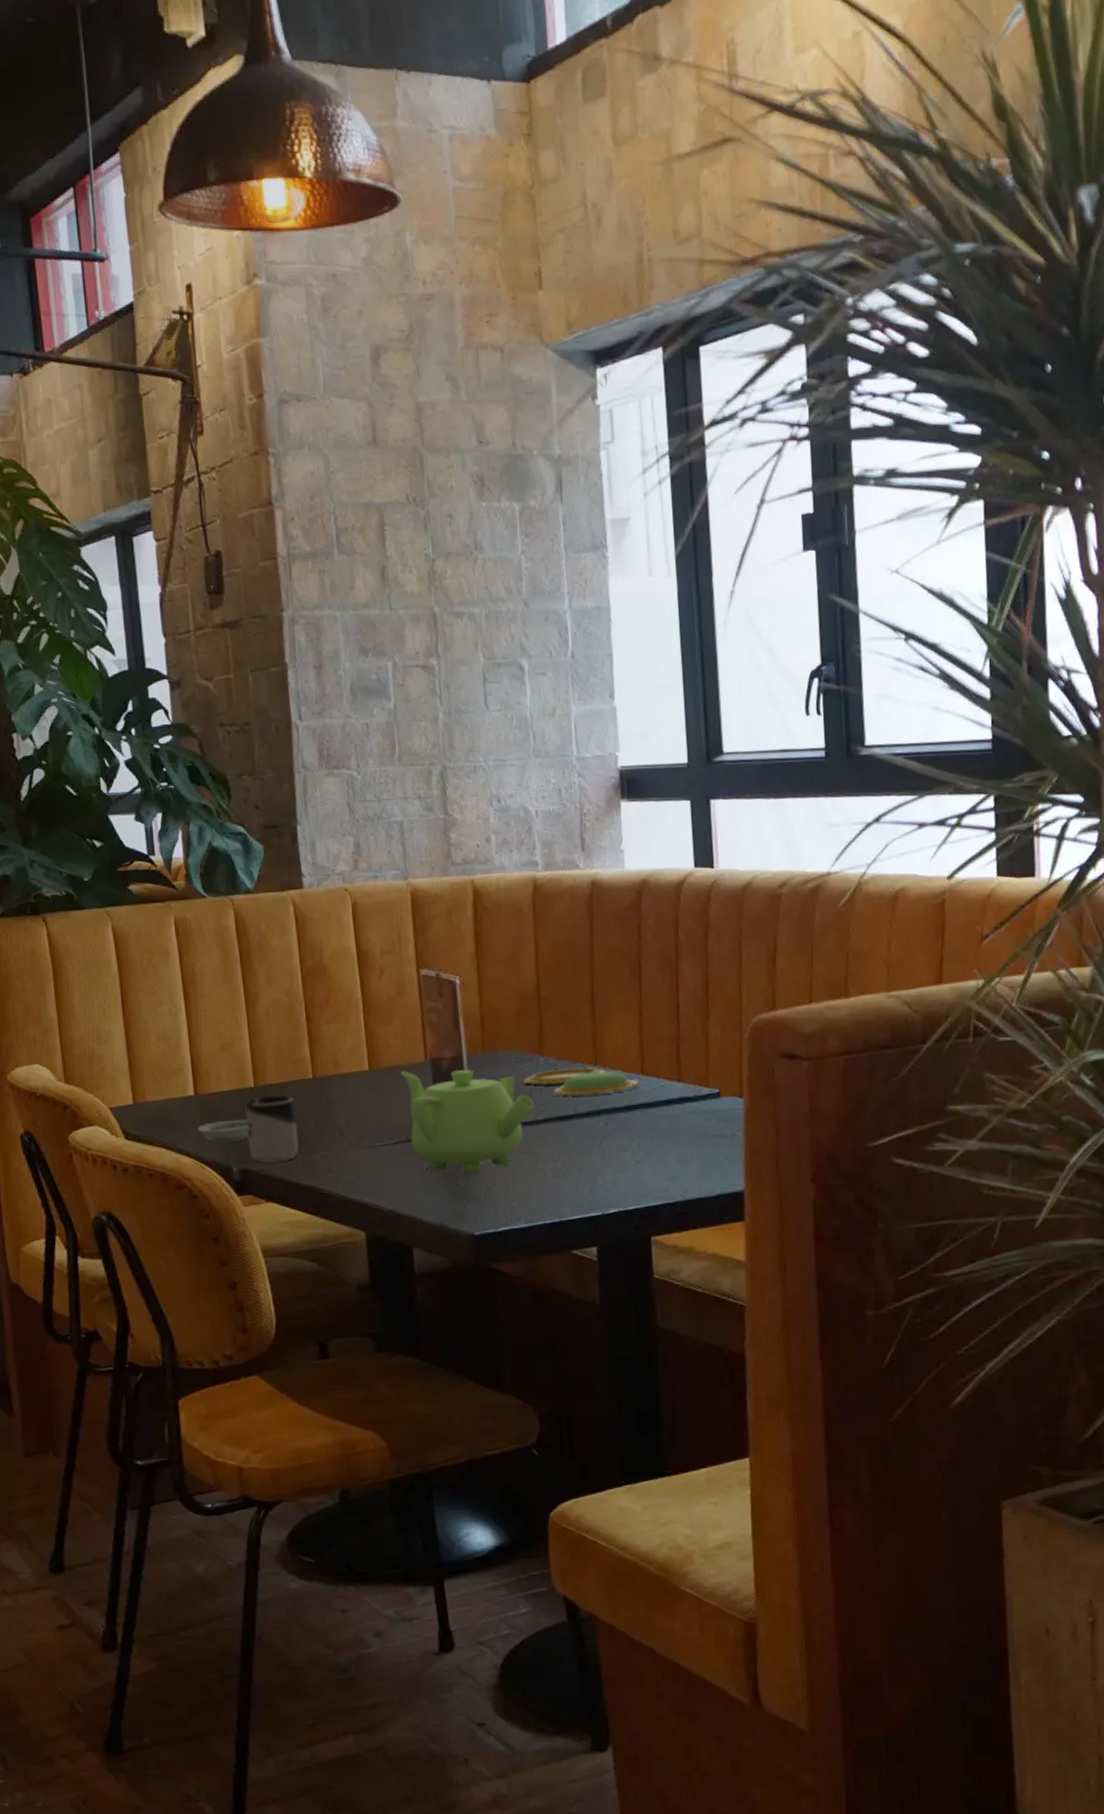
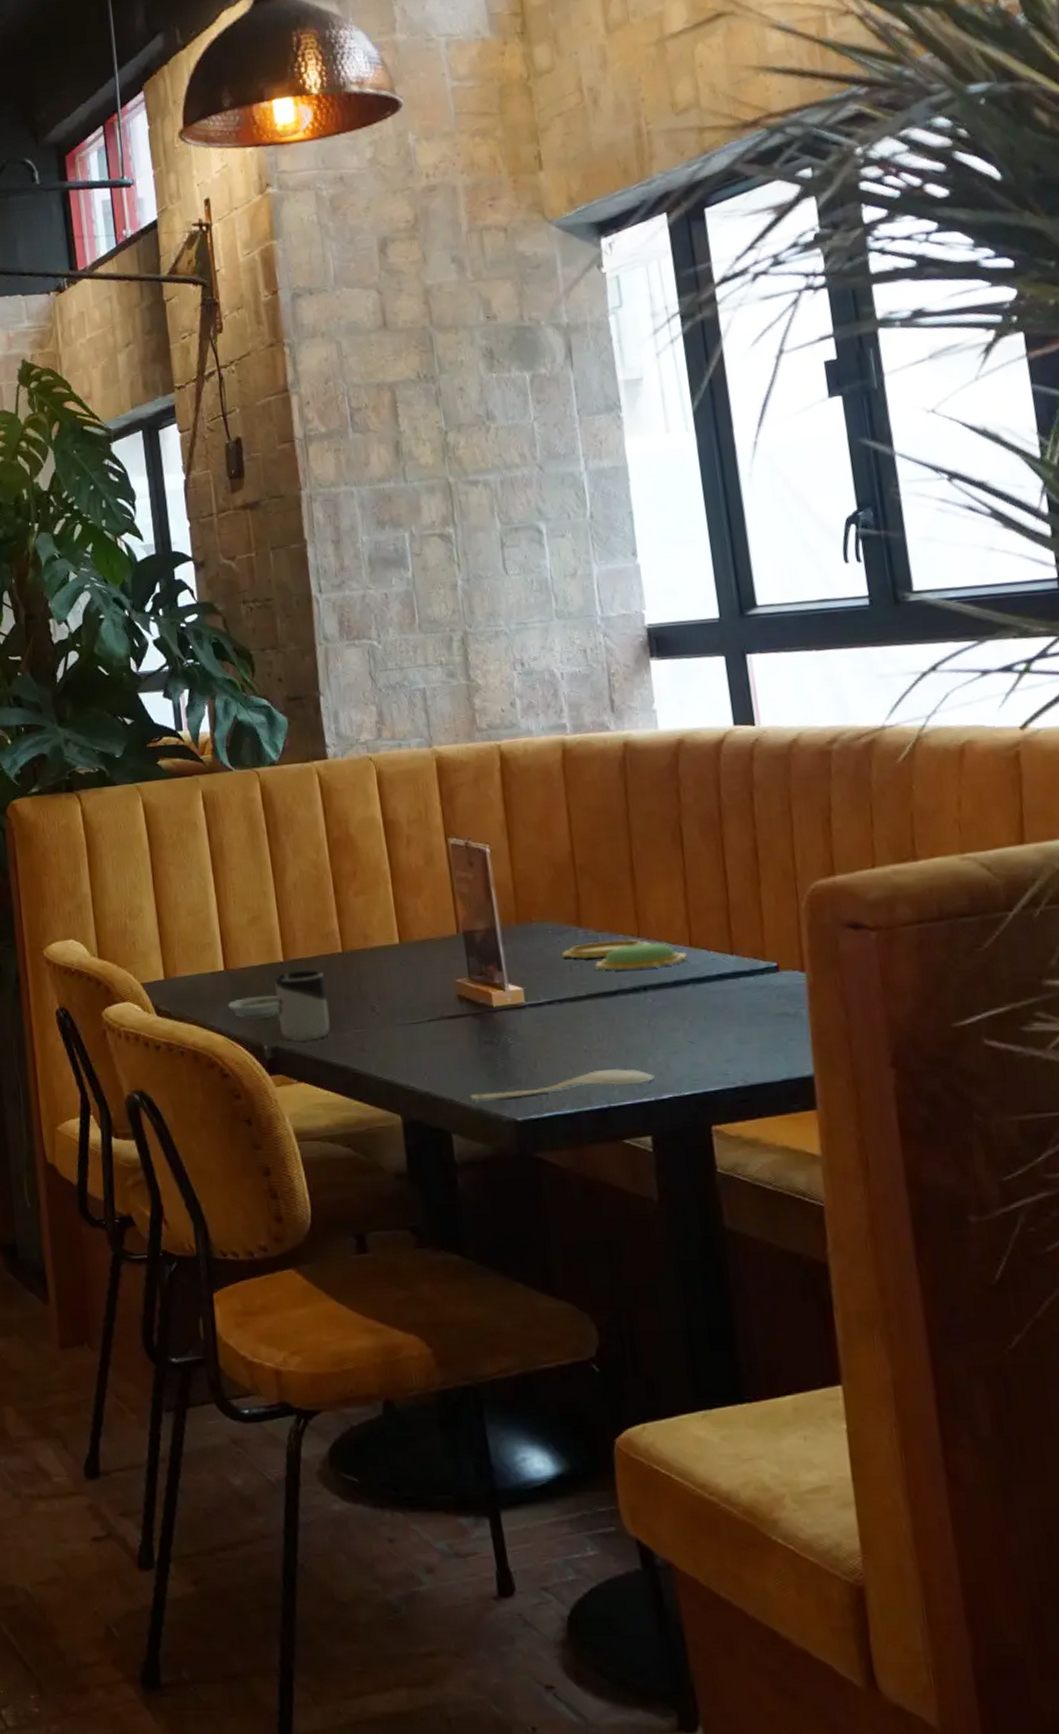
teapot: present [400,1070,534,1175] -> none [431,942,575,1056]
spoon: none [431,1186,603,1217] -> present [470,1068,655,1100]

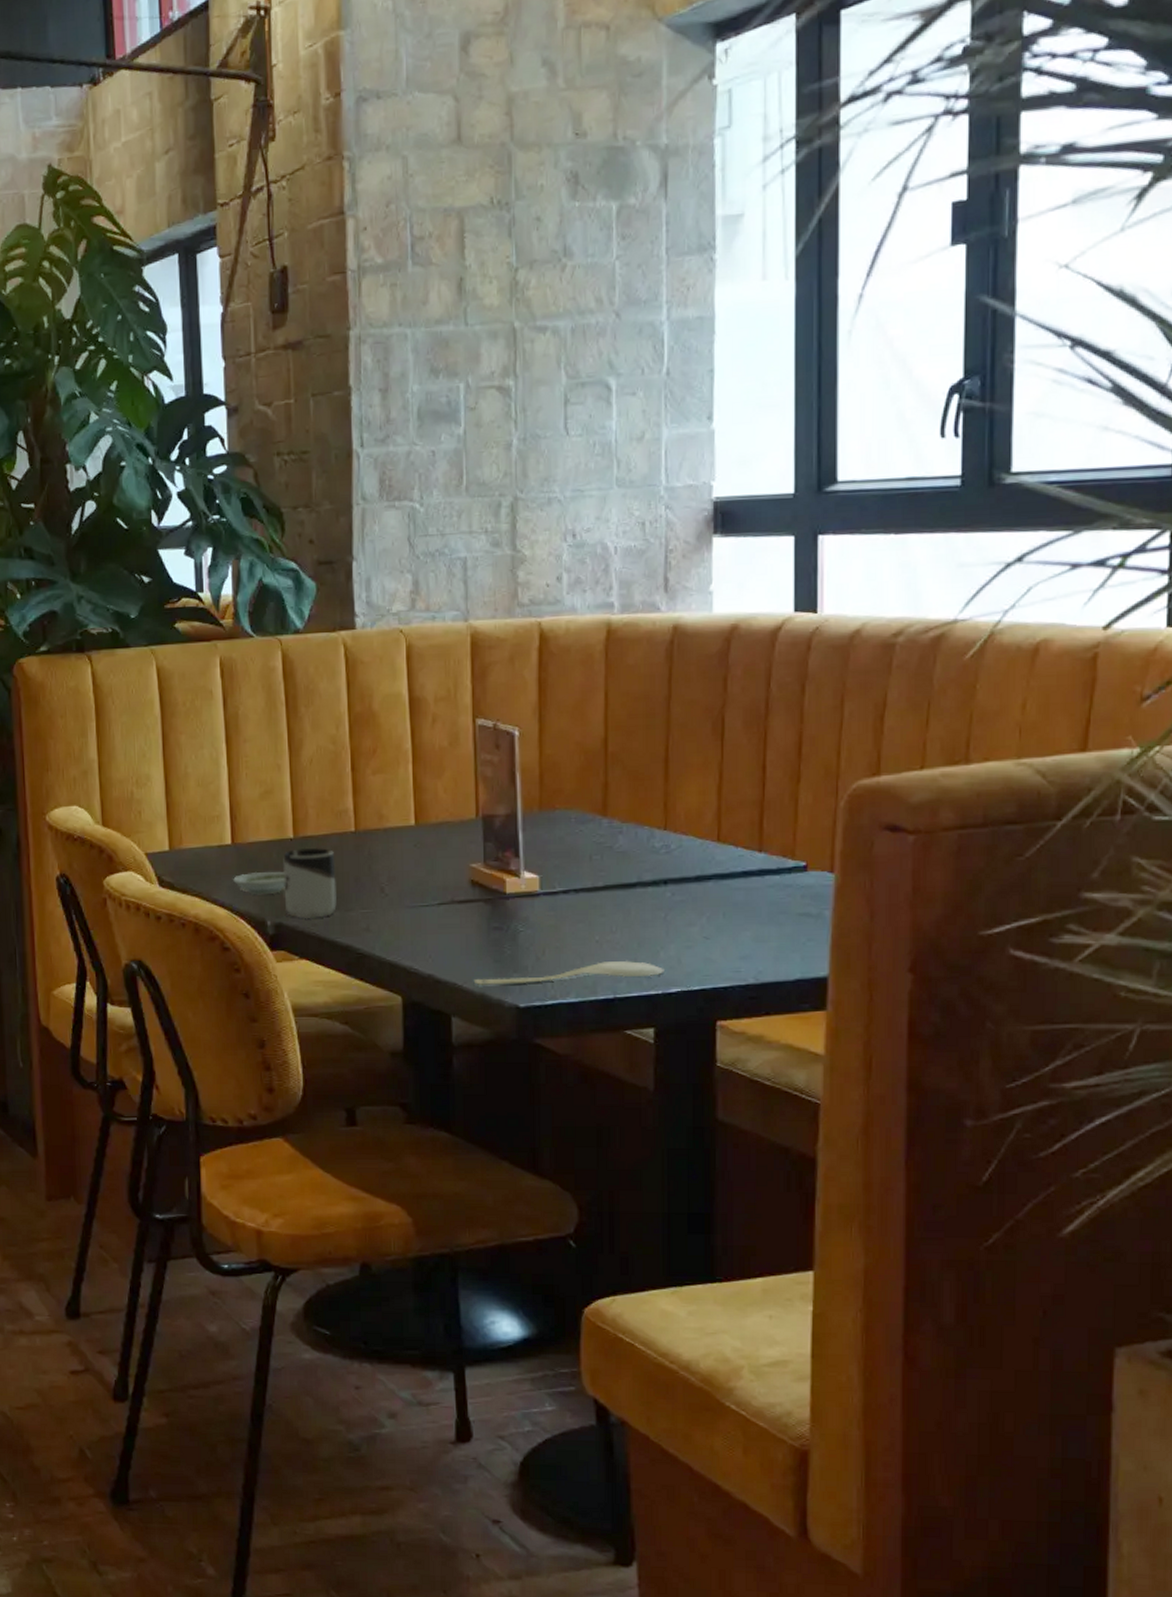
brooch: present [562,940,688,971] -> none [583,832,715,863]

